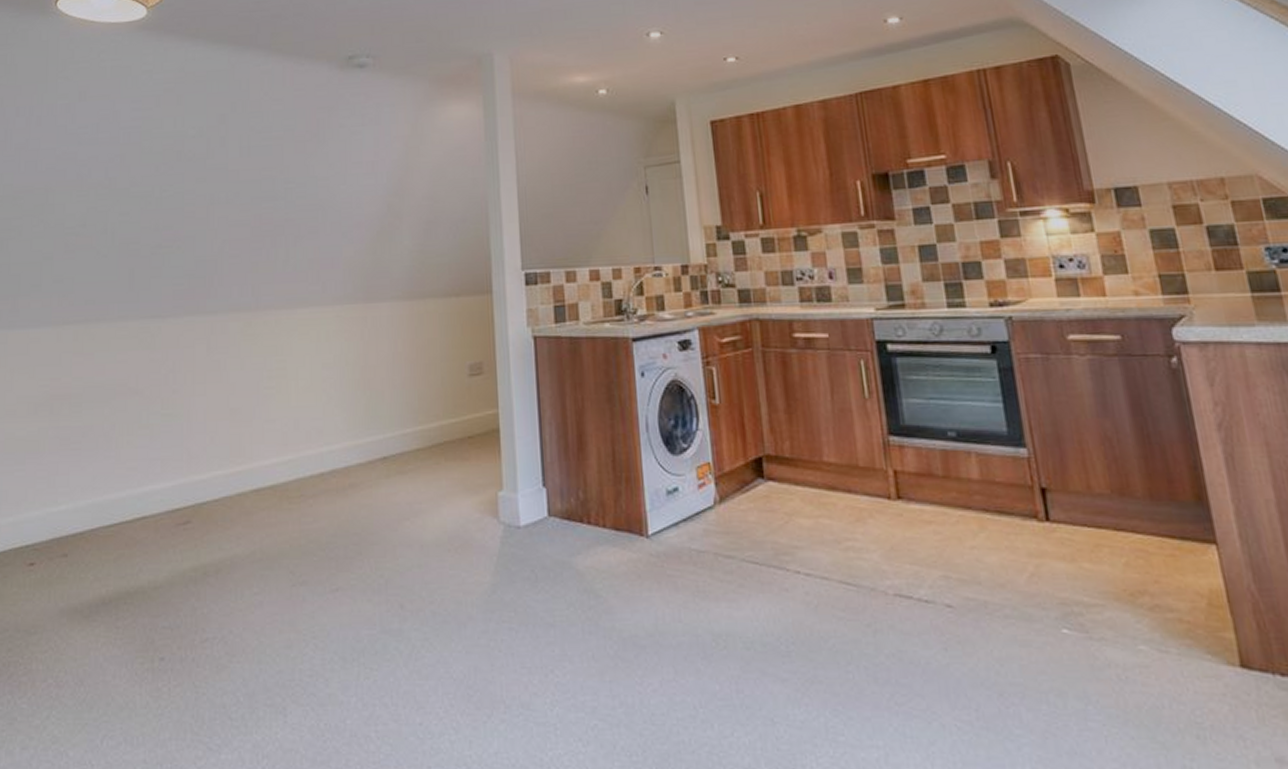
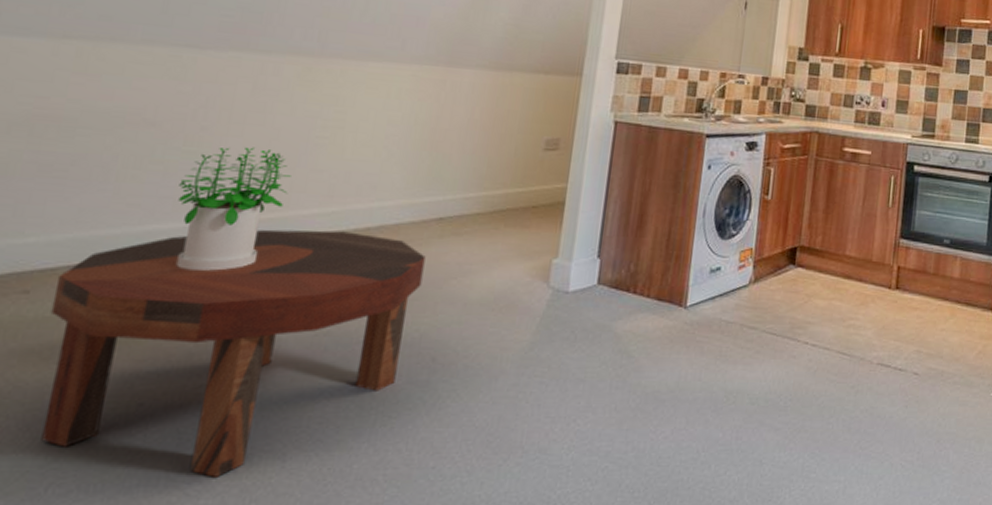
coffee table: none [84,478,378,732] -> present [41,229,426,477]
potted plant: none [163,404,250,527] -> present [176,146,291,271]

